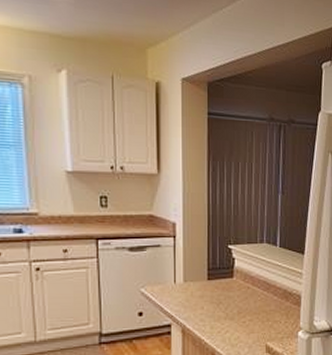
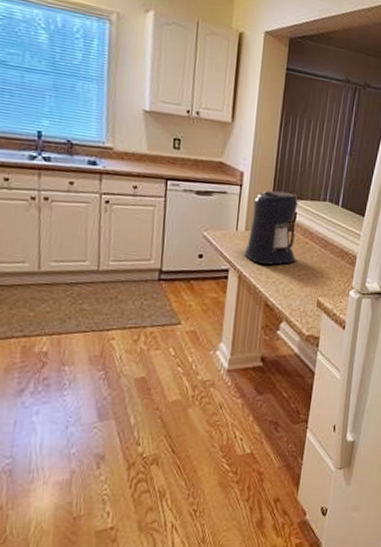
coffee maker: none [186,238,240,316] -> present [244,190,298,266]

